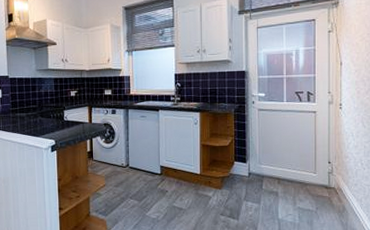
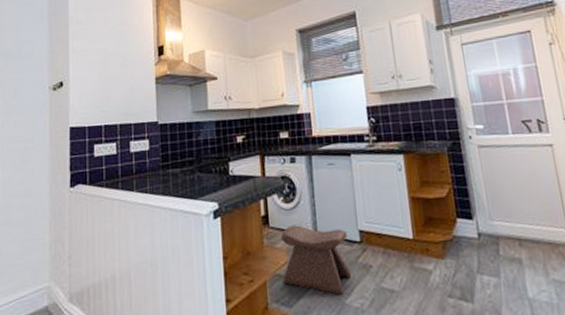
stool: none [101,159,152,209] -> present [280,225,352,295]

